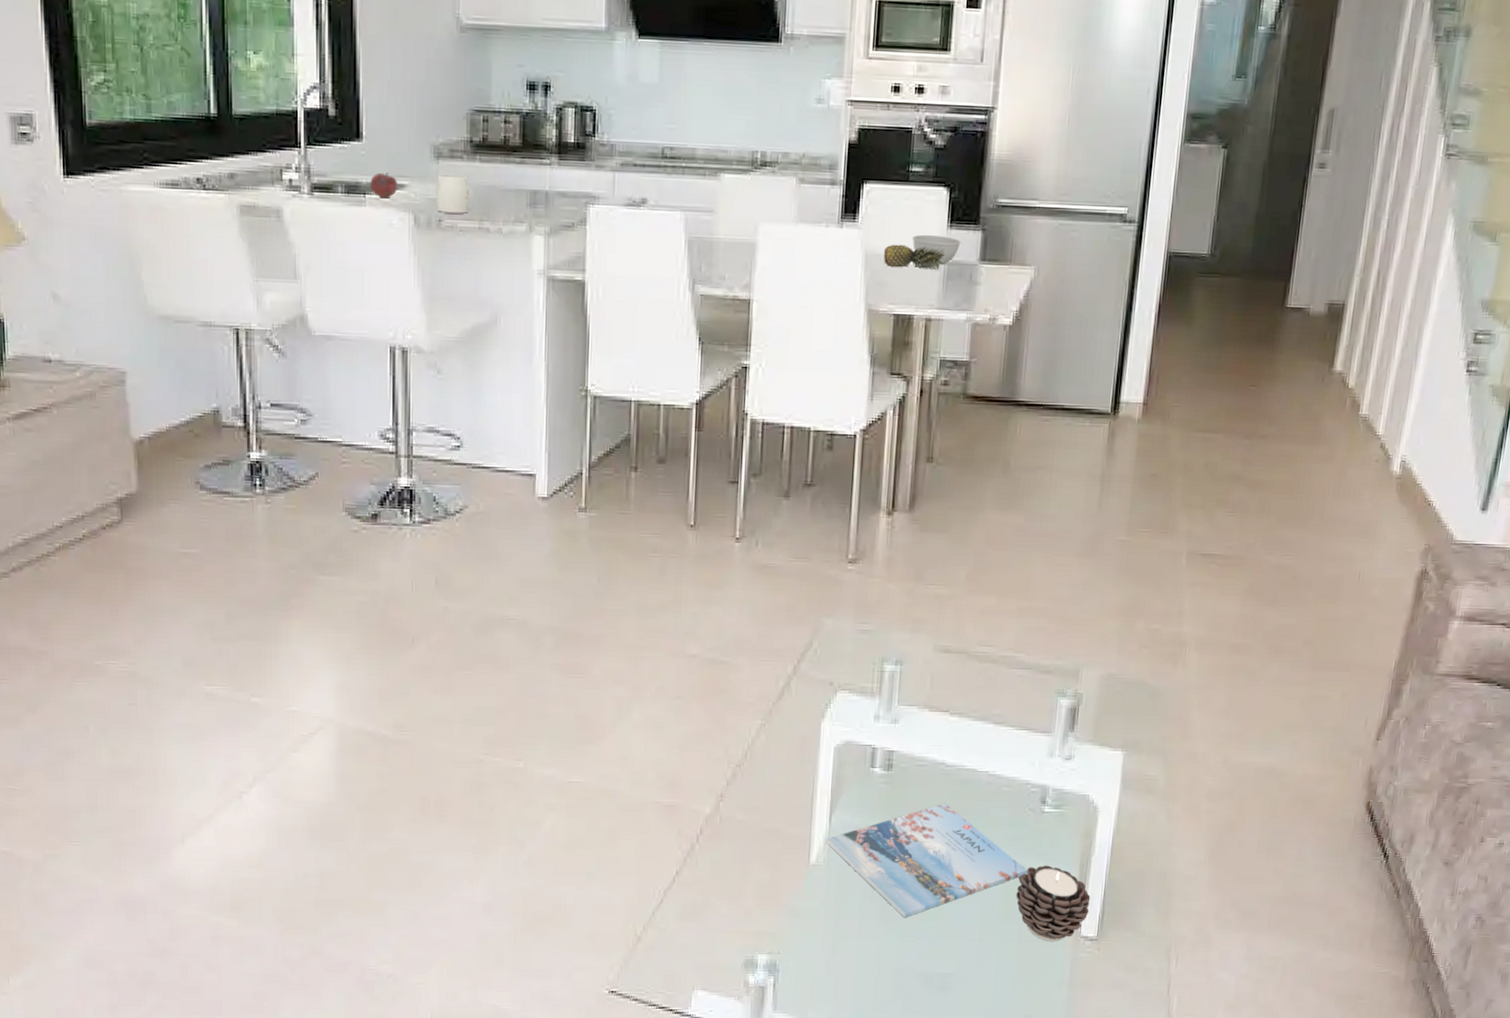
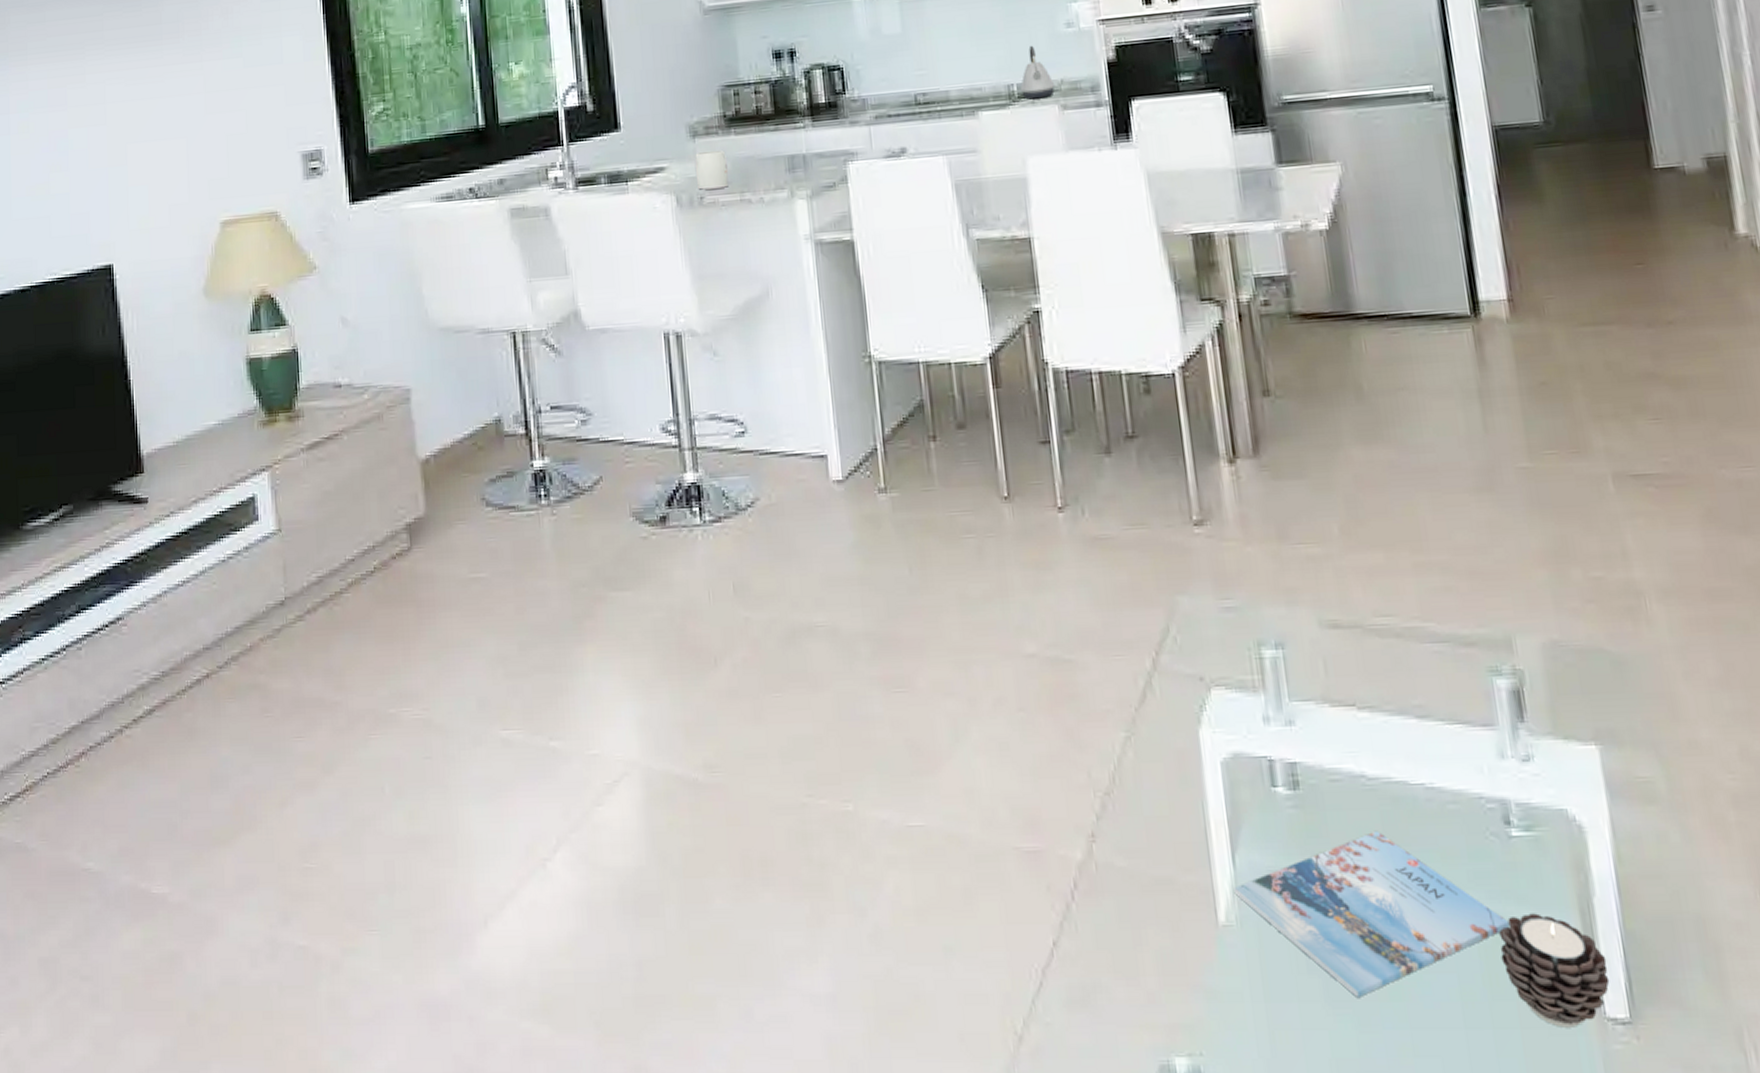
fruit: present [370,172,399,199] -> none [631,158,659,184]
kettle: none [763,115,797,169] -> present [1020,45,1055,100]
fruit: present [884,244,945,271] -> none [1167,155,1237,184]
soup bowl: present [912,234,961,266] -> none [1195,143,1251,175]

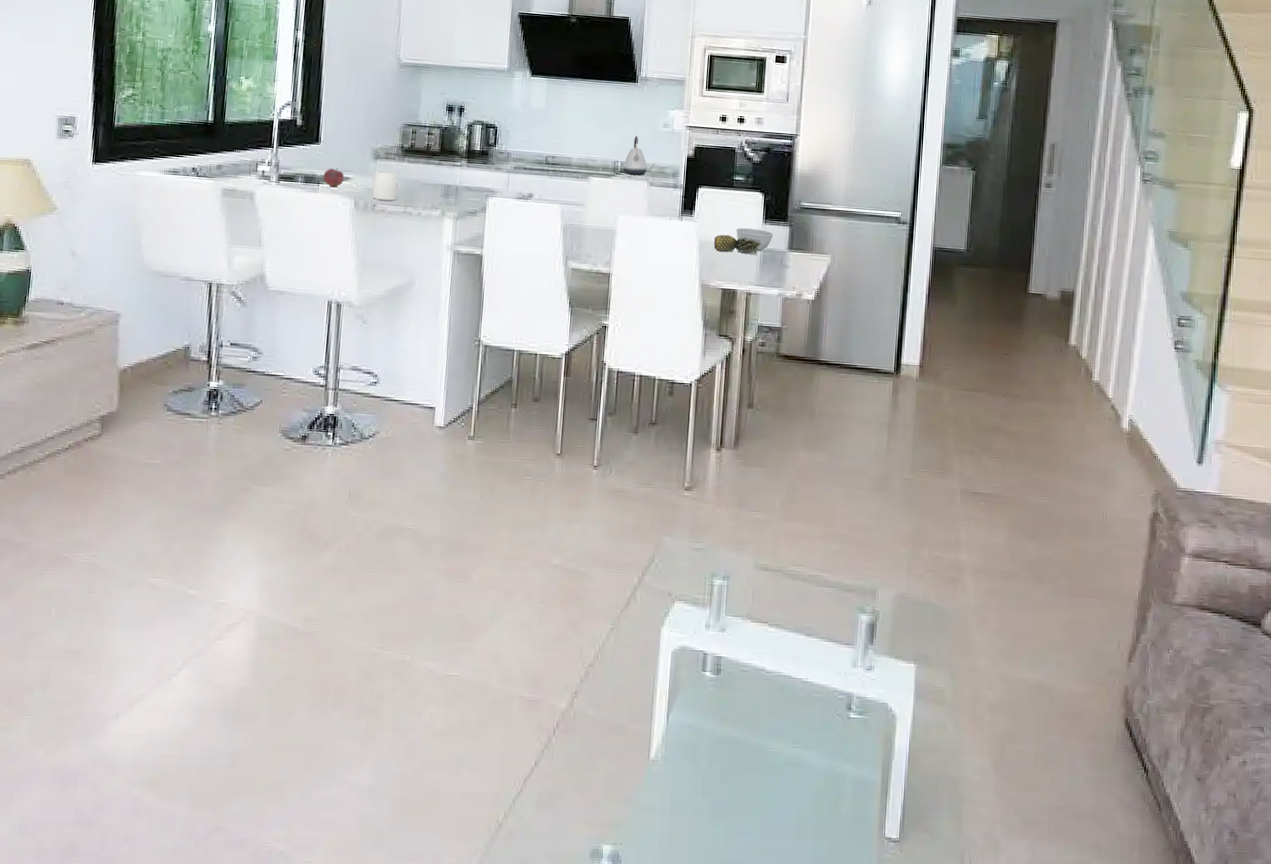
fruit: none [631,158,659,184] -> present [323,168,345,188]
fruit: none [1167,155,1237,184] -> present [714,234,761,256]
soup bowl: none [1195,143,1251,175] -> present [735,227,774,252]
magazine: present [1233,830,1510,997] -> none [664,706,838,814]
candle: present [1499,913,1610,1027] -> none [827,768,893,842]

